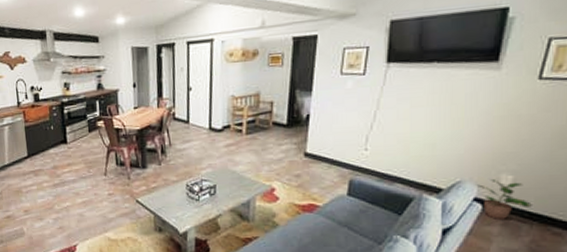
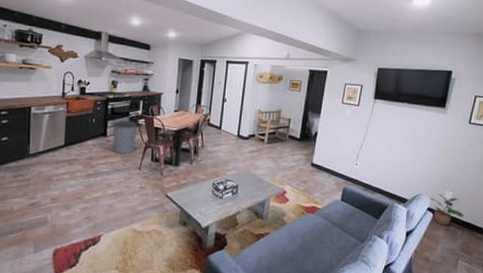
trash can: none [72,124,98,160] -> present [113,120,138,154]

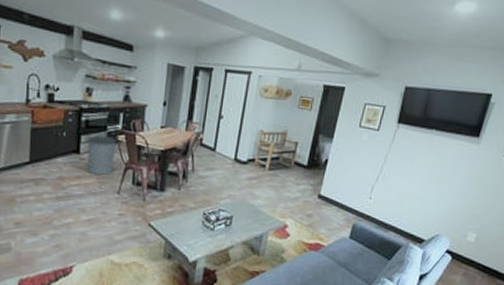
potted plant: present [430,194,464,225] -> none [450,235,486,270]

